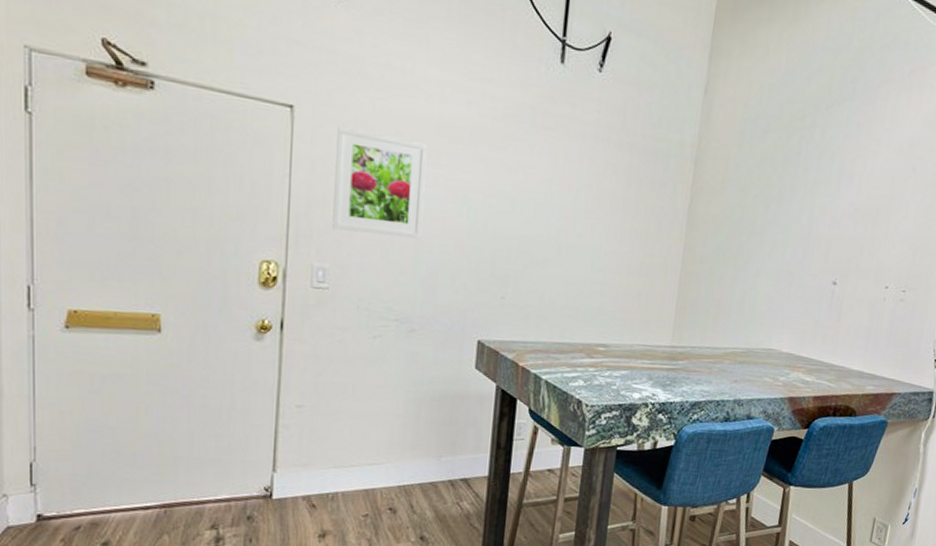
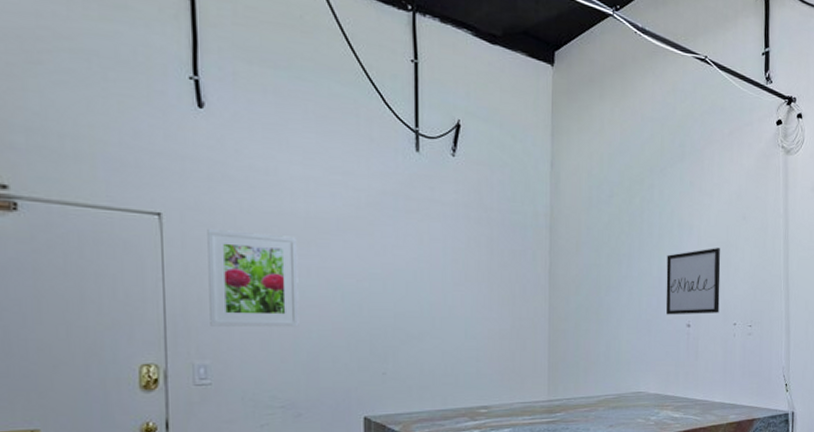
wall art: none [812,200,882,274] -> present [666,248,721,315]

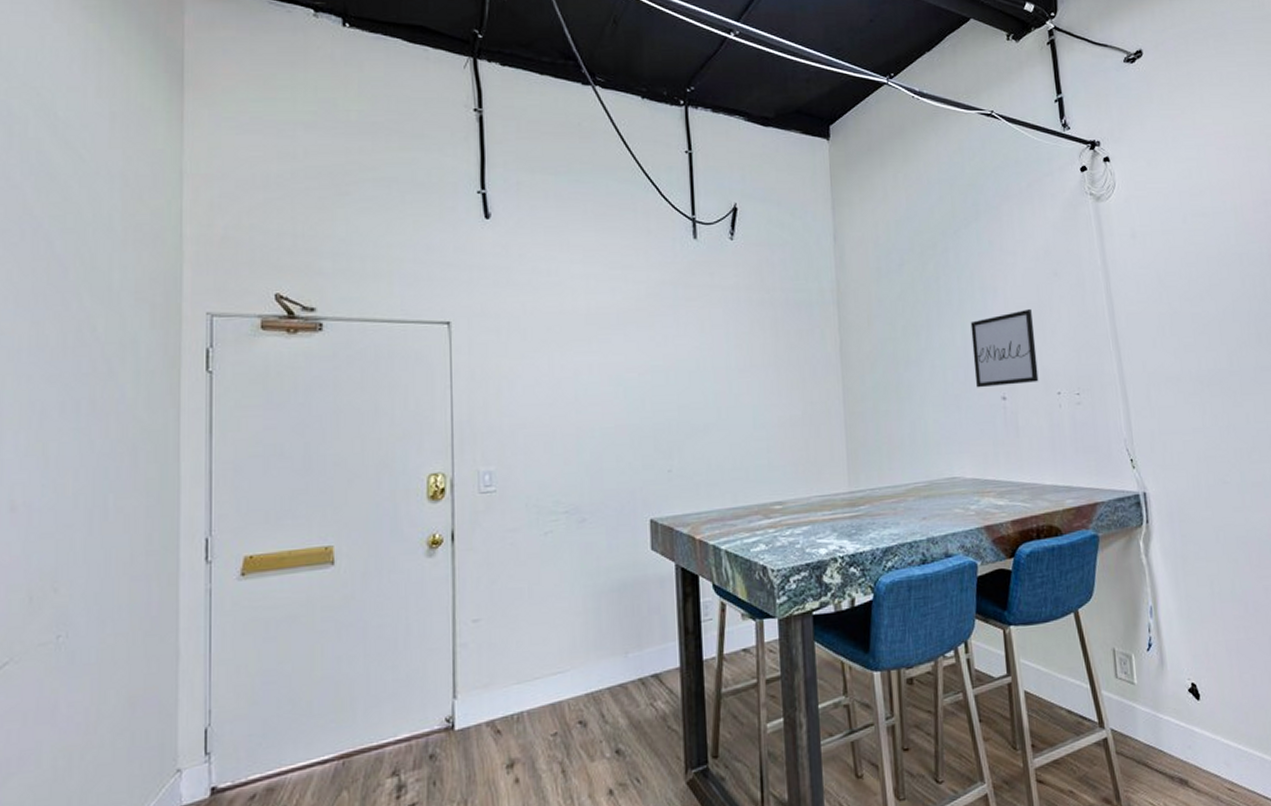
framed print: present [207,228,299,327] -> none [493,332,582,431]

